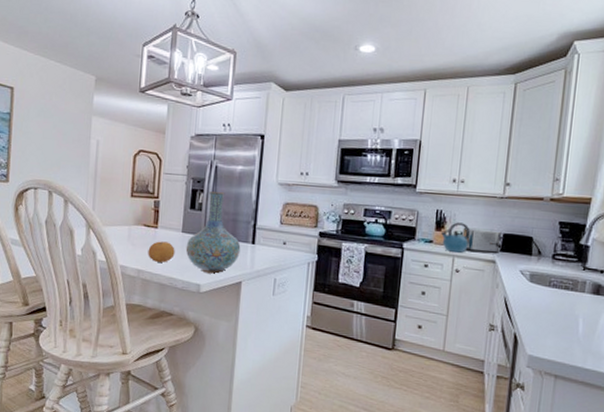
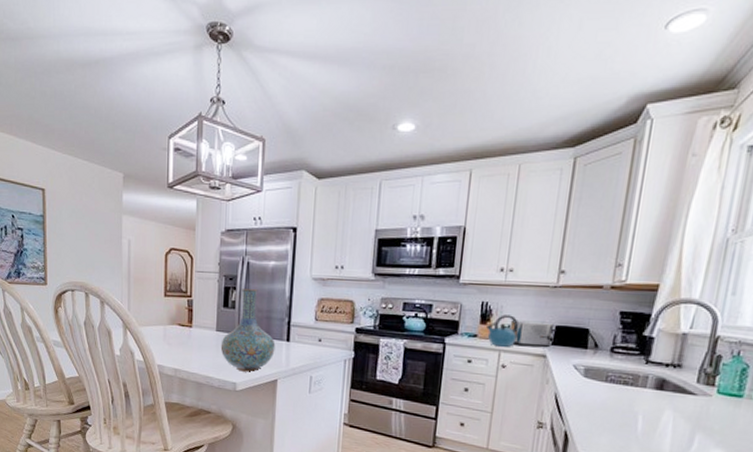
fruit: present [148,241,175,263] -> none [183,340,210,362]

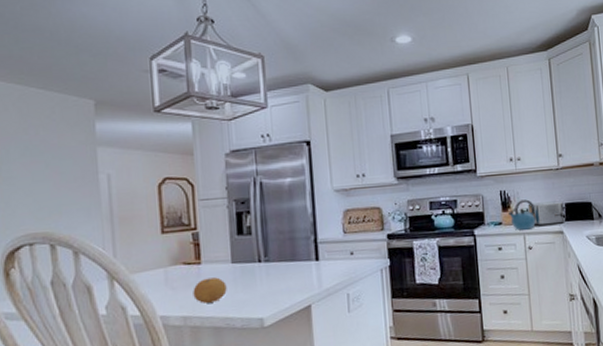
fruit: none [183,340,210,362] -> present [193,277,227,303]
vase: present [220,289,276,372] -> none [239,210,304,304]

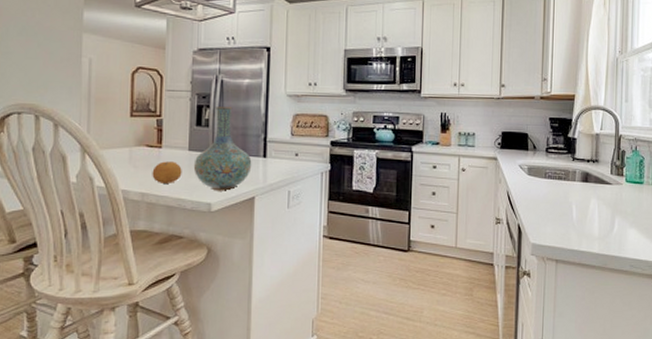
vase: none [239,210,304,304] -> present [193,107,252,191]
kettle: present [508,199,536,230] -> none [447,124,473,152]
toaster: present [528,201,565,227] -> none [465,128,501,152]

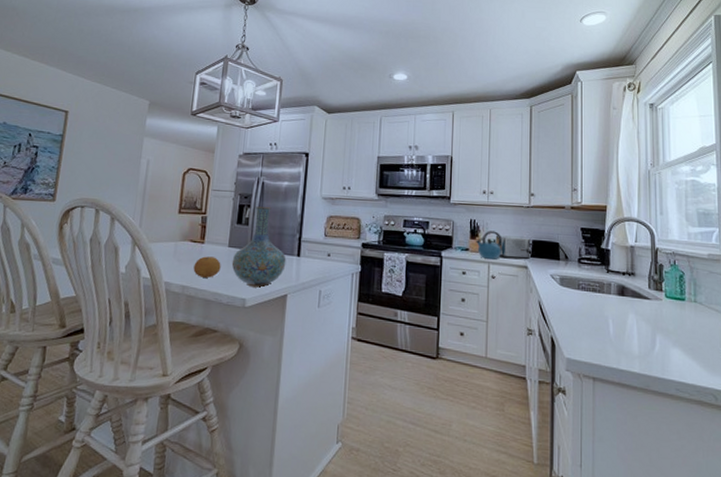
kettle: none [447,124,473,152] -> present [476,230,503,259]
toaster: none [465,128,501,152] -> present [495,235,531,260]

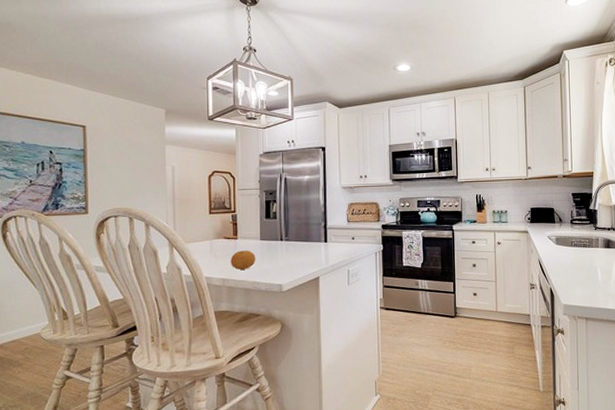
vase: present [231,206,287,288] -> none [265,201,315,274]
kettle: present [476,230,503,259] -> none [482,203,506,228]
toaster: present [495,235,531,260] -> none [499,205,530,226]

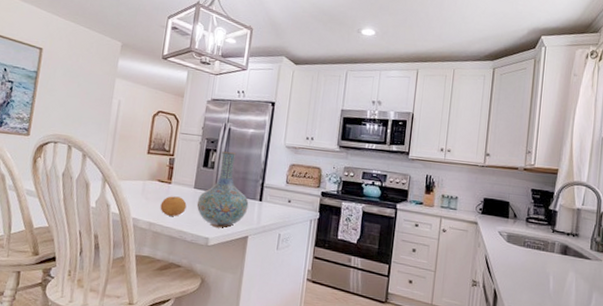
vase: none [265,201,315,274] -> present [196,151,249,229]

